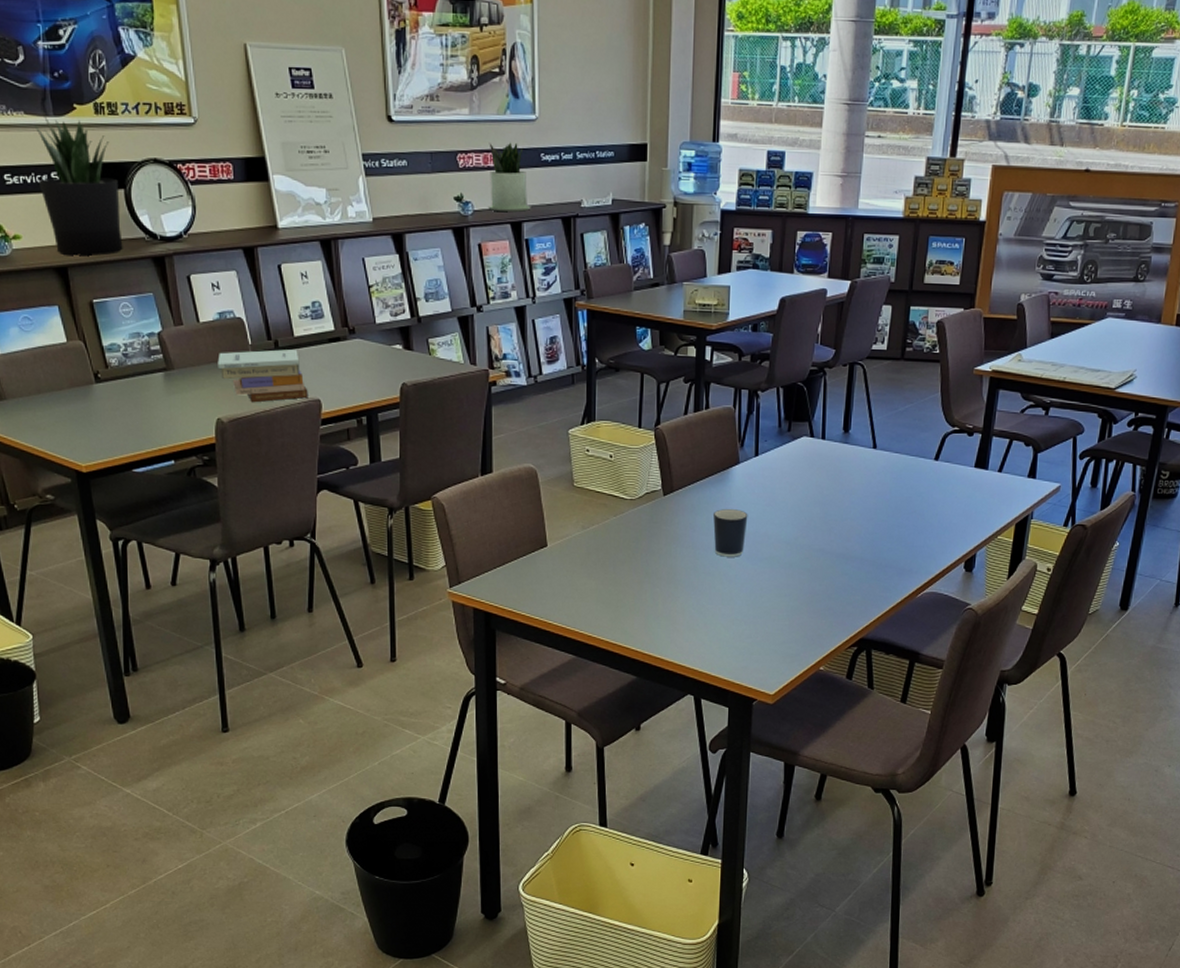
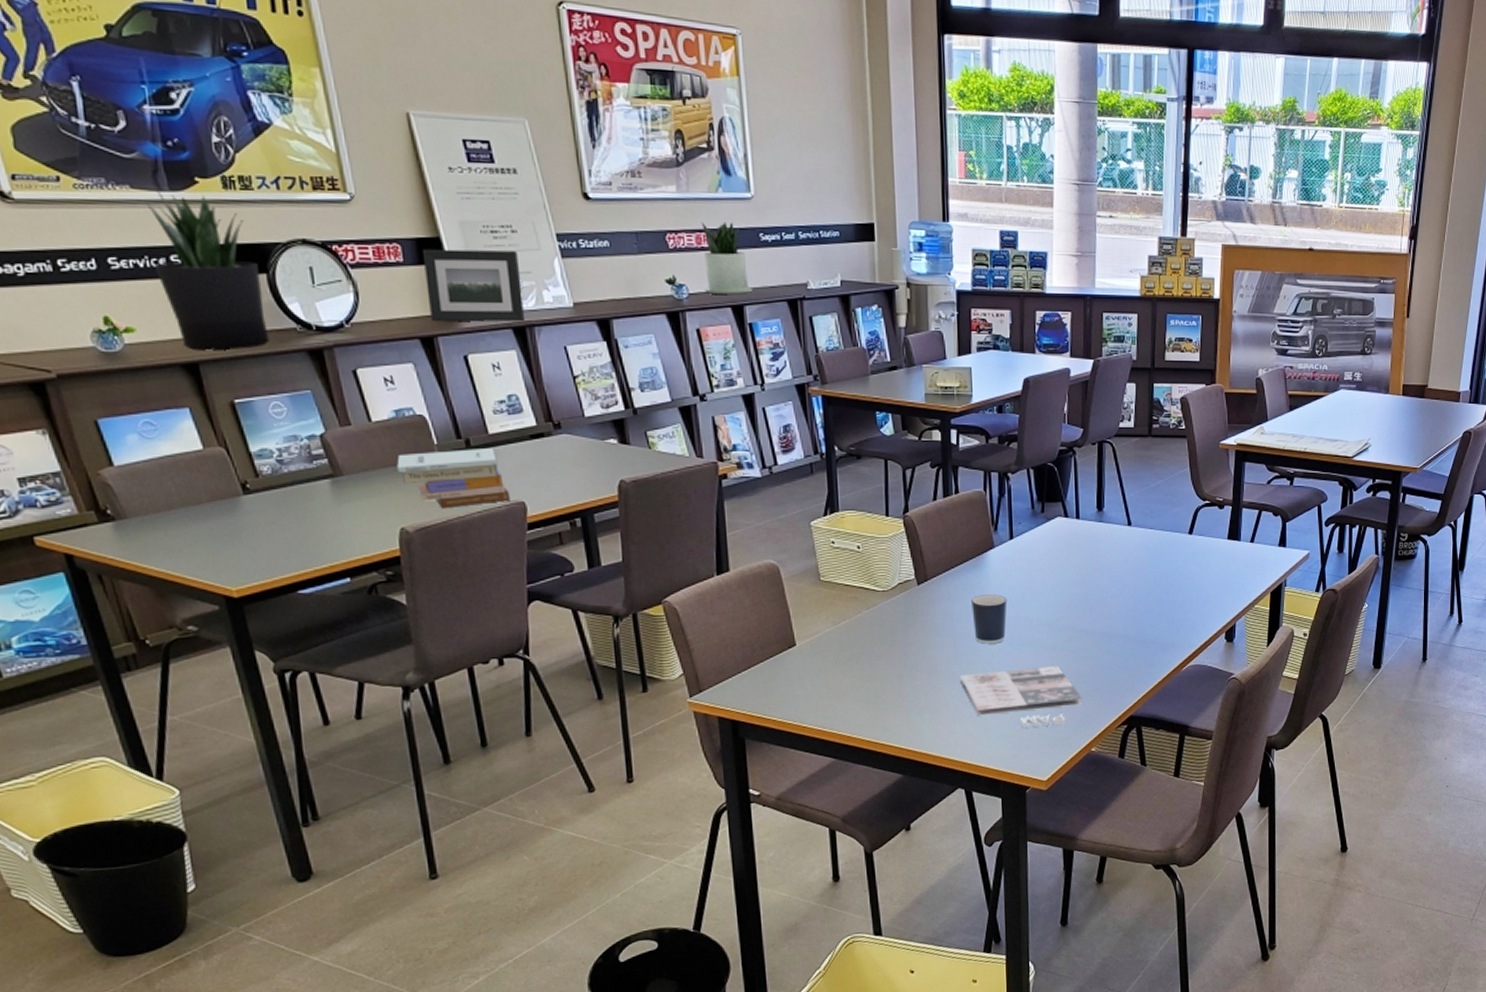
picture frame: none [250,167,330,235] -> present [423,249,524,322]
magazine: none [697,583,815,643] -> present [959,666,1083,729]

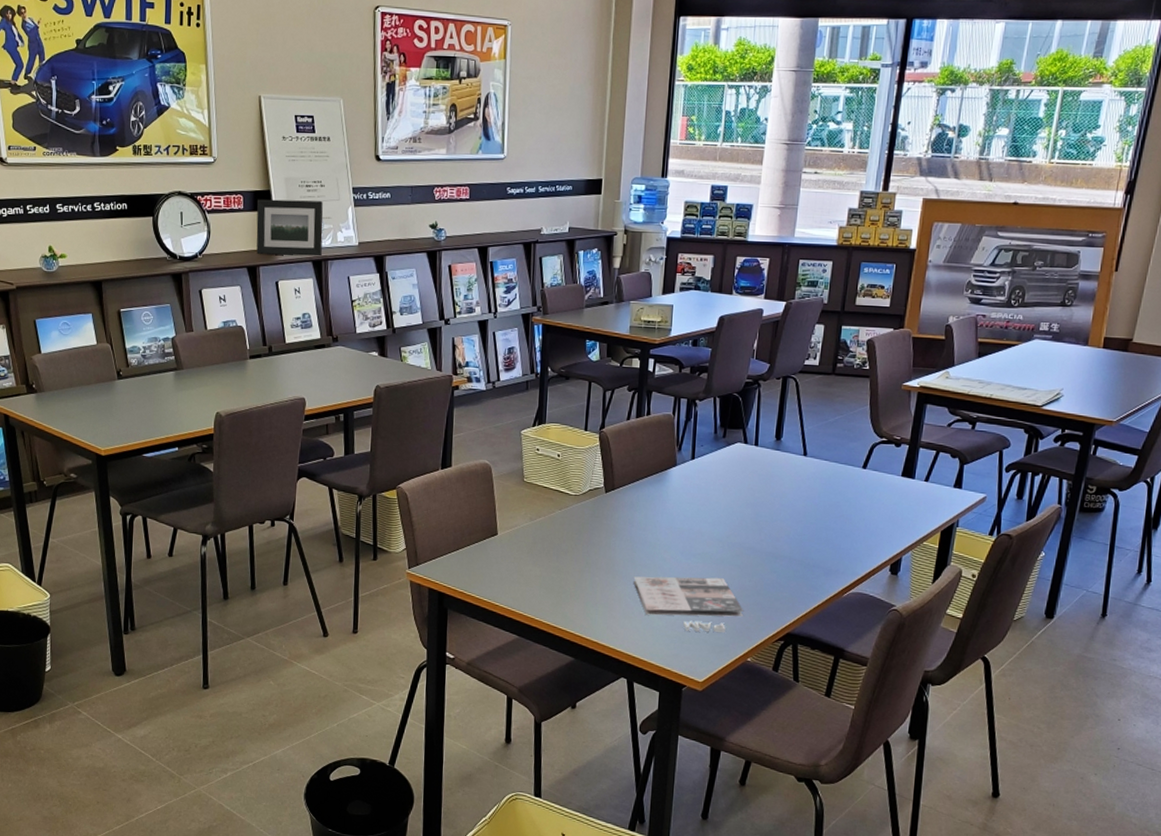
planter: present [144,187,270,351] -> none [84,153,148,273]
books: present [397,447,510,509] -> none [220,353,295,400]
planter: present [701,221,753,296] -> none [458,178,497,239]
mug: present [971,594,1008,644] -> none [650,507,683,552]

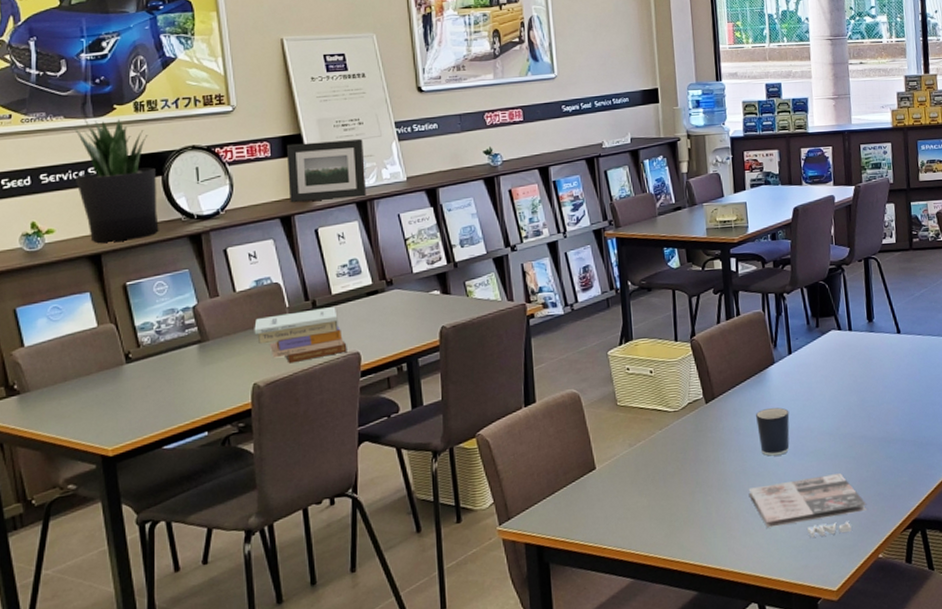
planter: none [84,153,148,273] -> present [73,115,159,244]
books: none [220,353,295,400] -> present [254,306,347,364]
mug: none [650,507,683,552] -> present [756,407,790,456]

